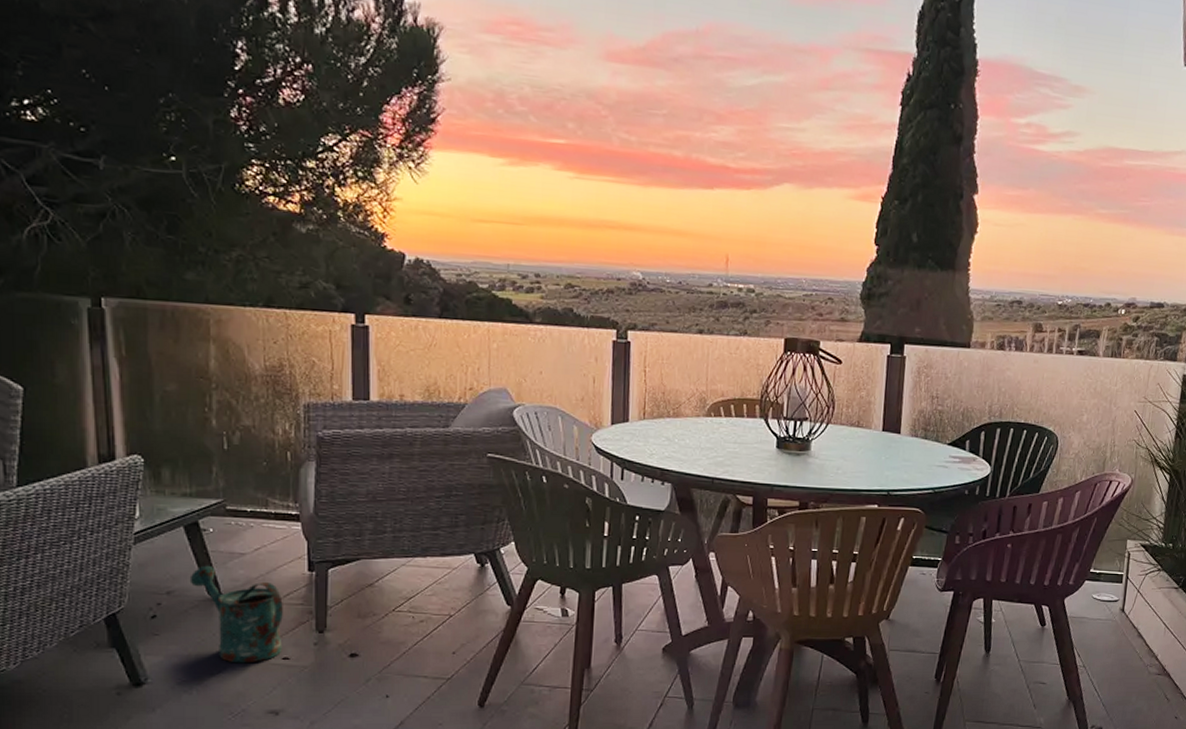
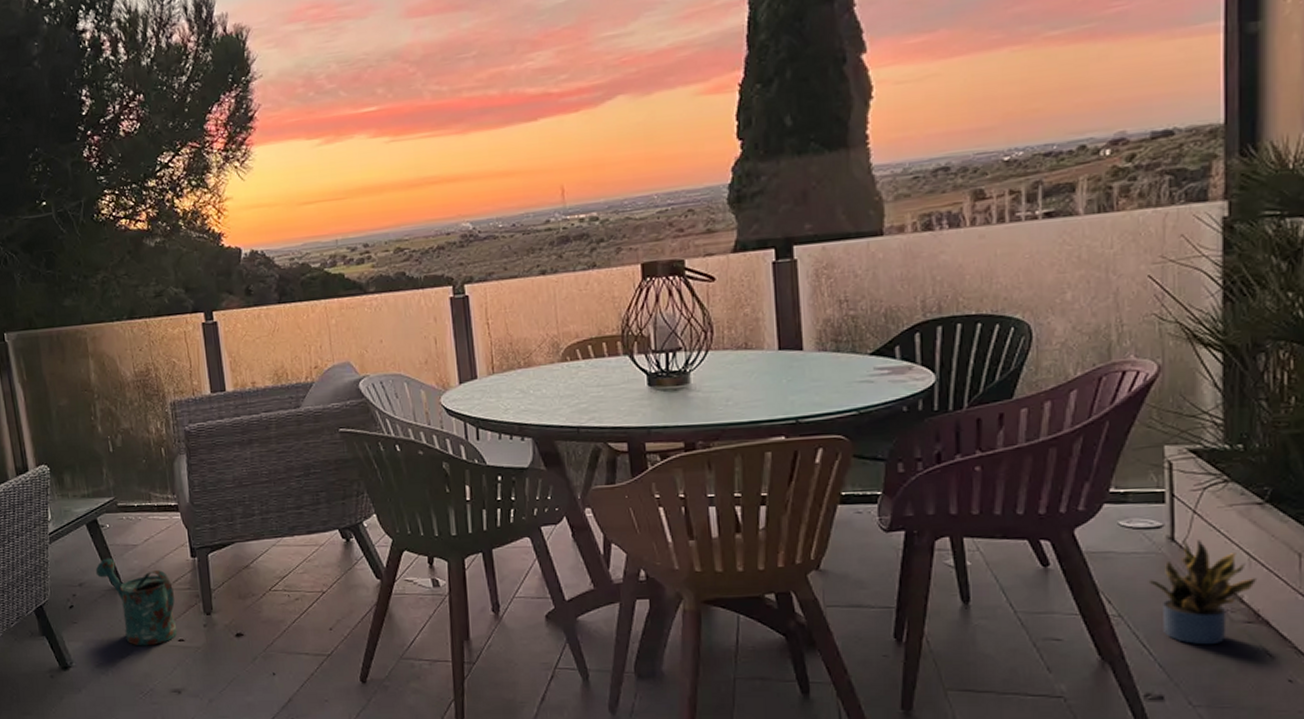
potted plant: none [1104,612,1168,690] -> present [1148,540,1258,645]

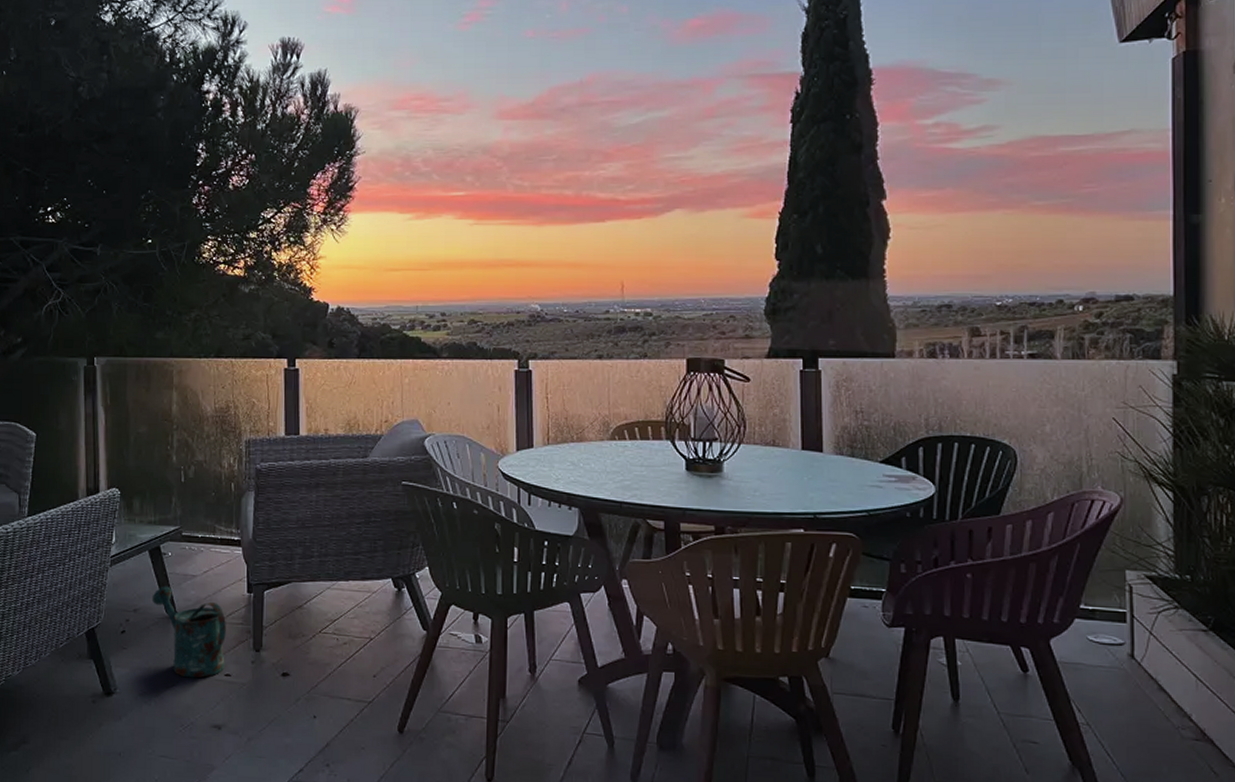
potted plant: present [1148,540,1258,645] -> none [1112,658,1204,759]

